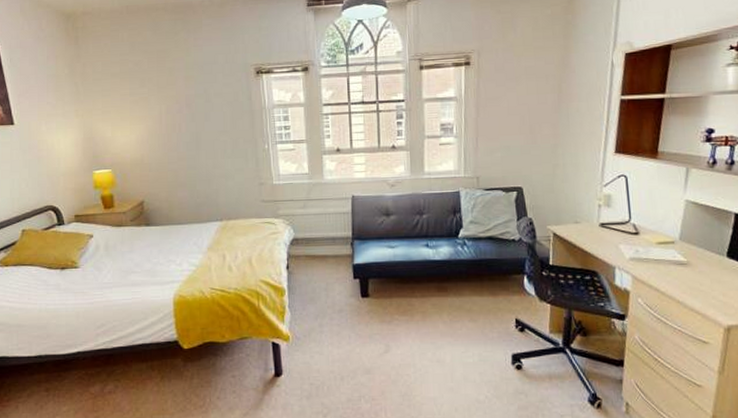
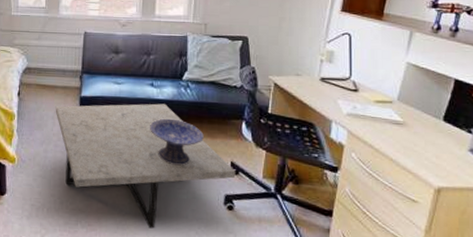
coffee table: none [327,264,522,397] -> present [55,103,236,229]
decorative bowl: none [427,279,486,328] -> present [149,118,204,166]

